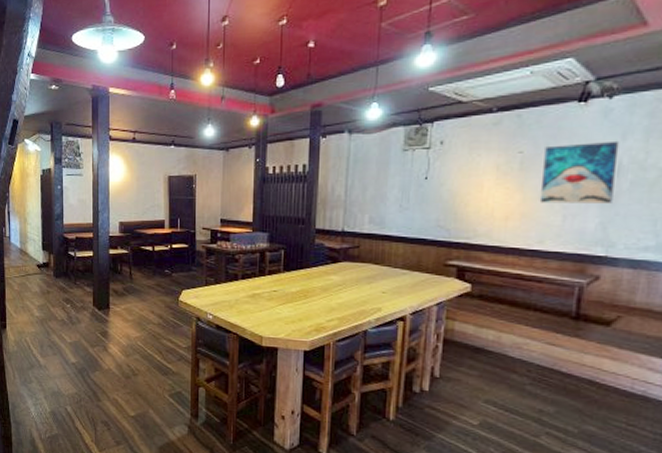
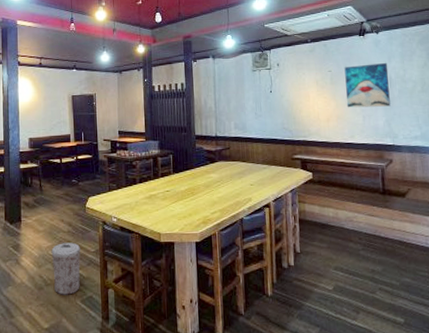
trash can: none [140,335,172,388] -> present [51,242,81,295]

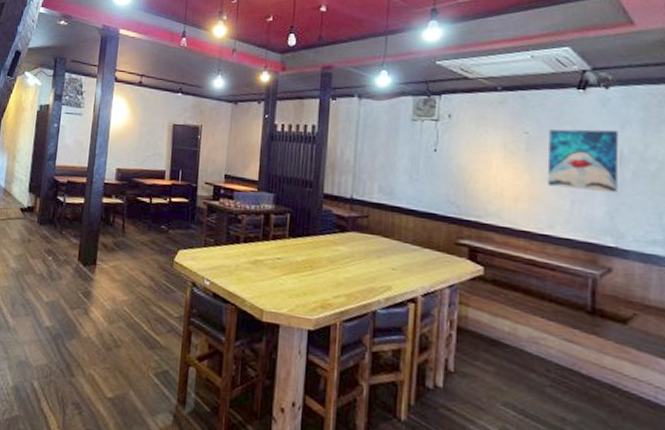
trash can: present [51,242,81,295] -> none [125,299,162,364]

